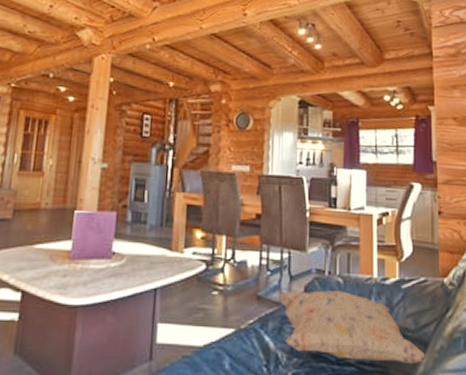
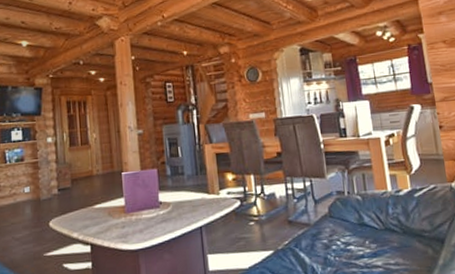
decorative pillow: present [278,290,427,365] -> none [306,206,445,263]

